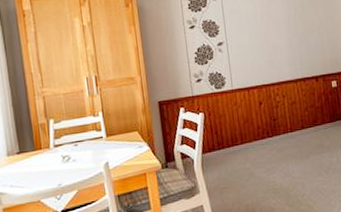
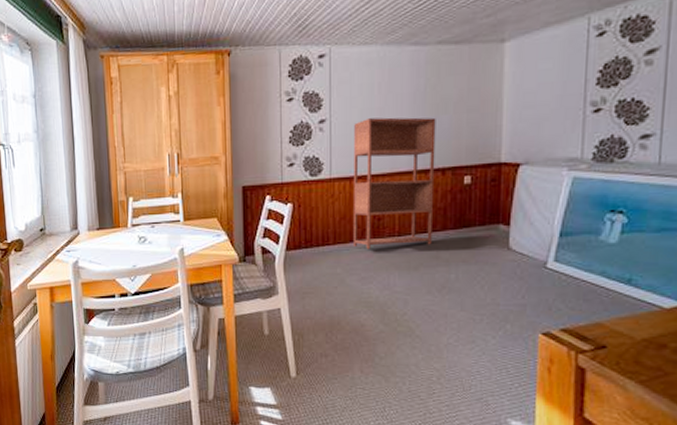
bookshelf: none [246,38,316,145] -> present [354,117,436,249]

